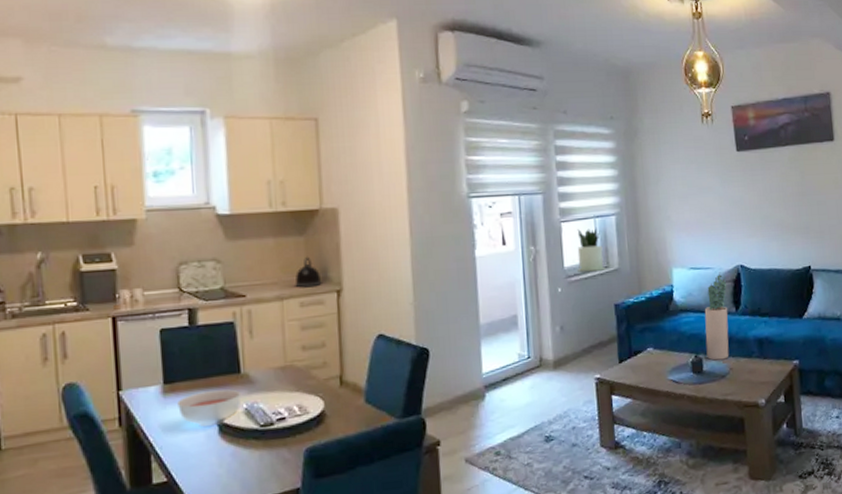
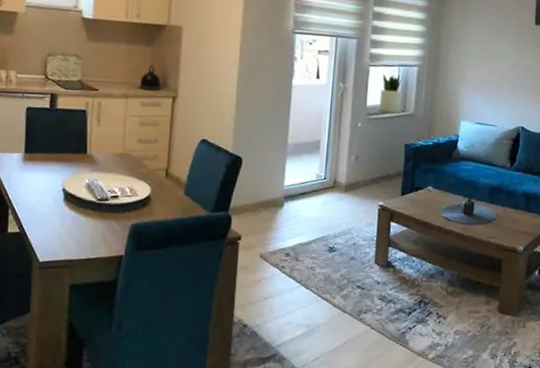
bowl: present [177,389,242,428] -> none [34,164,85,194]
vase: present [704,272,730,361] -> none [478,130,507,208]

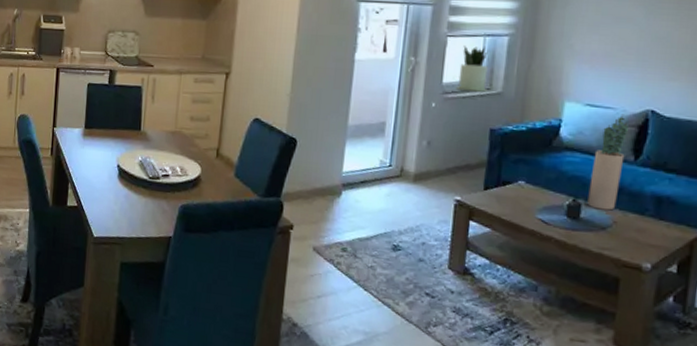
kettle: present [139,64,162,92] -> none [193,38,215,68]
vase: none [478,130,507,208] -> present [587,114,630,212]

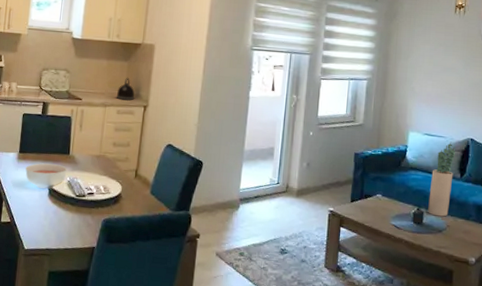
bowl: none [92,140,139,170] -> present [25,163,68,190]
kettle: none [193,38,215,68] -> present [116,77,135,102]
planter: present [456,46,488,93] -> none [328,87,352,125]

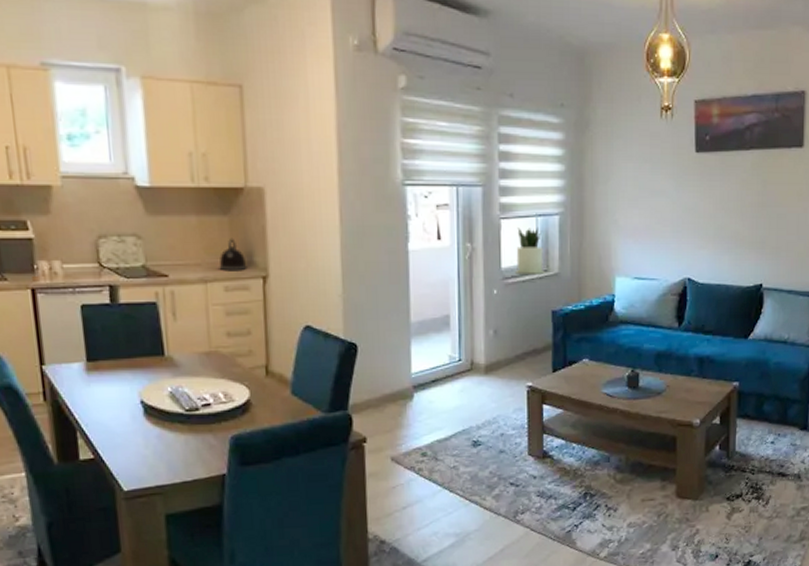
bowl: present [25,163,68,190] -> none [101,371,166,408]
planter: none [328,87,352,125] -> present [515,226,545,276]
vase: present [428,141,456,218] -> none [644,284,672,378]

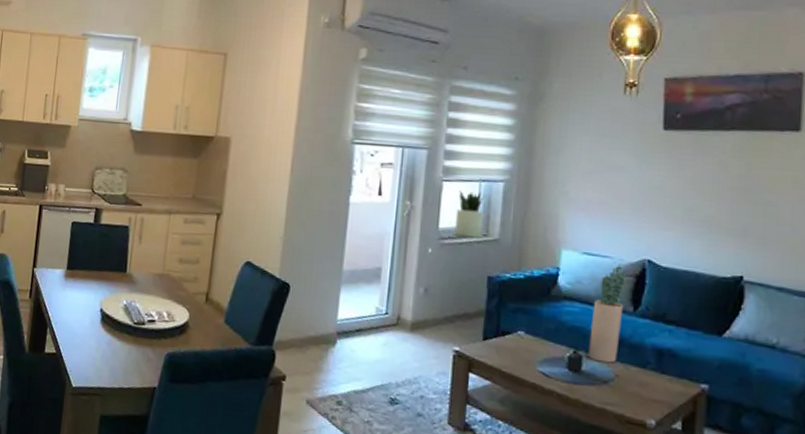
kettle: present [219,238,248,273] -> none [183,178,206,208]
vase: none [644,284,672,378] -> present [588,263,627,364]

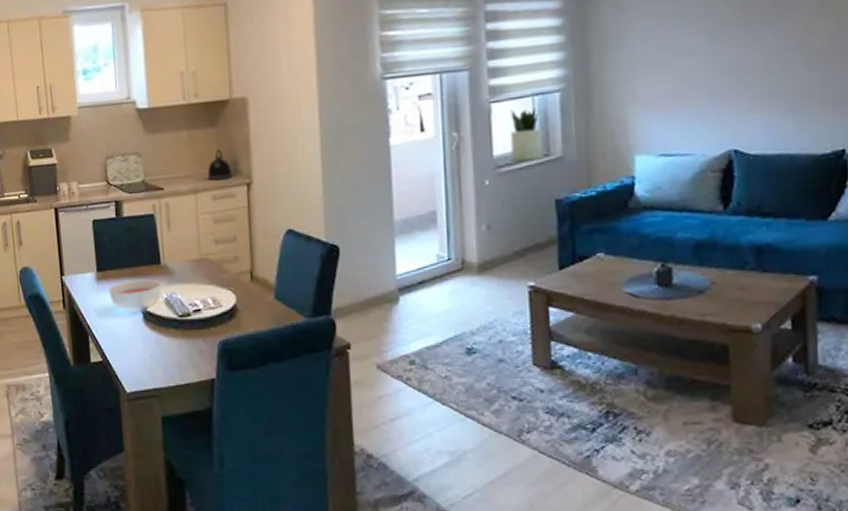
bowl: none [74,282,124,315] -> present [108,279,162,314]
kettle: none [183,178,206,208] -> present [207,148,233,182]
vase: present [588,263,627,364] -> none [677,159,713,273]

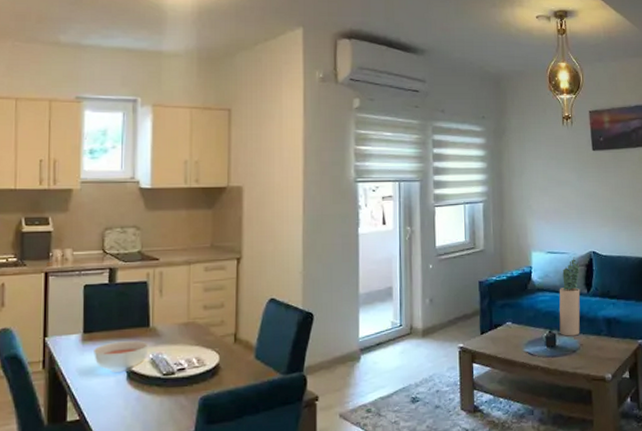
kettle: present [207,148,233,182] -> none [201,227,225,256]
planter: present [510,106,545,163] -> none [447,212,472,253]
vase: none [677,159,713,273] -> present [559,257,581,337]

